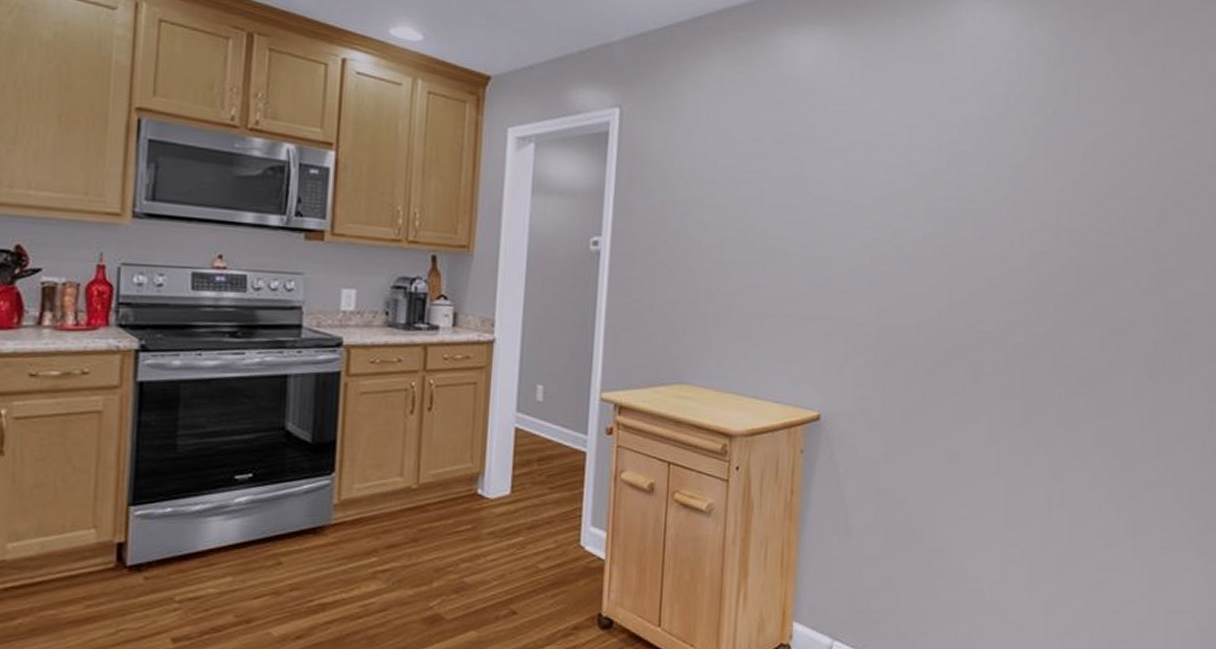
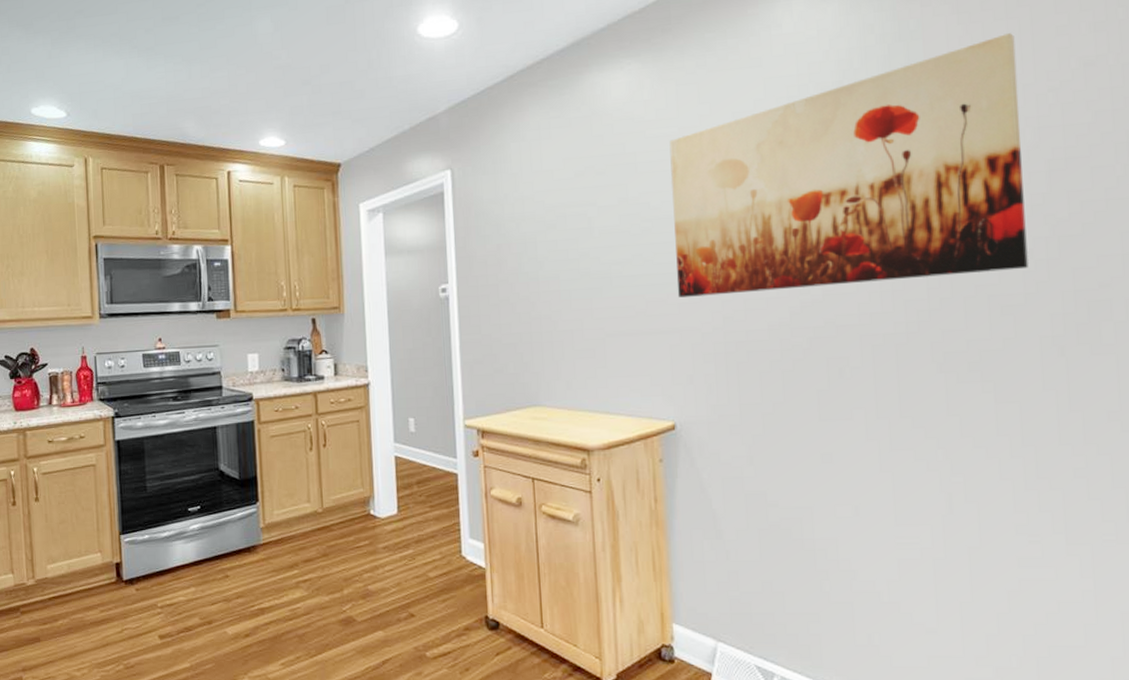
wall art: none [838,78,1149,297] -> present [669,33,1028,298]

